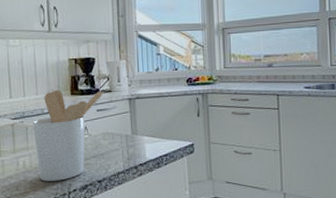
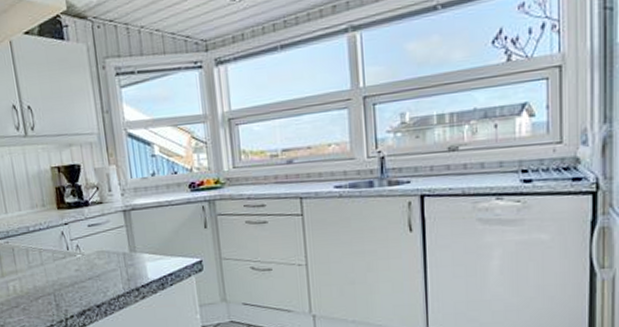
utensil holder: present [33,90,104,181] -> none [18,203,94,308]

